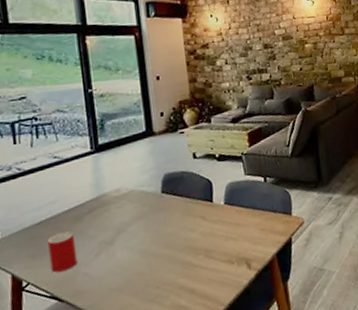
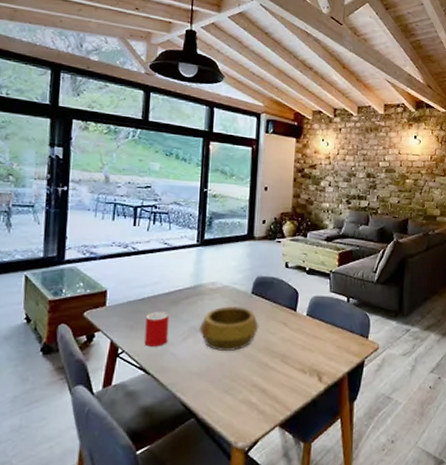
decorative bowl: none [111,209,176,261] -> present [200,306,259,351]

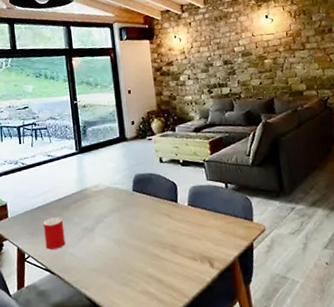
decorative bowl: present [200,306,259,351] -> none [91,204,145,248]

